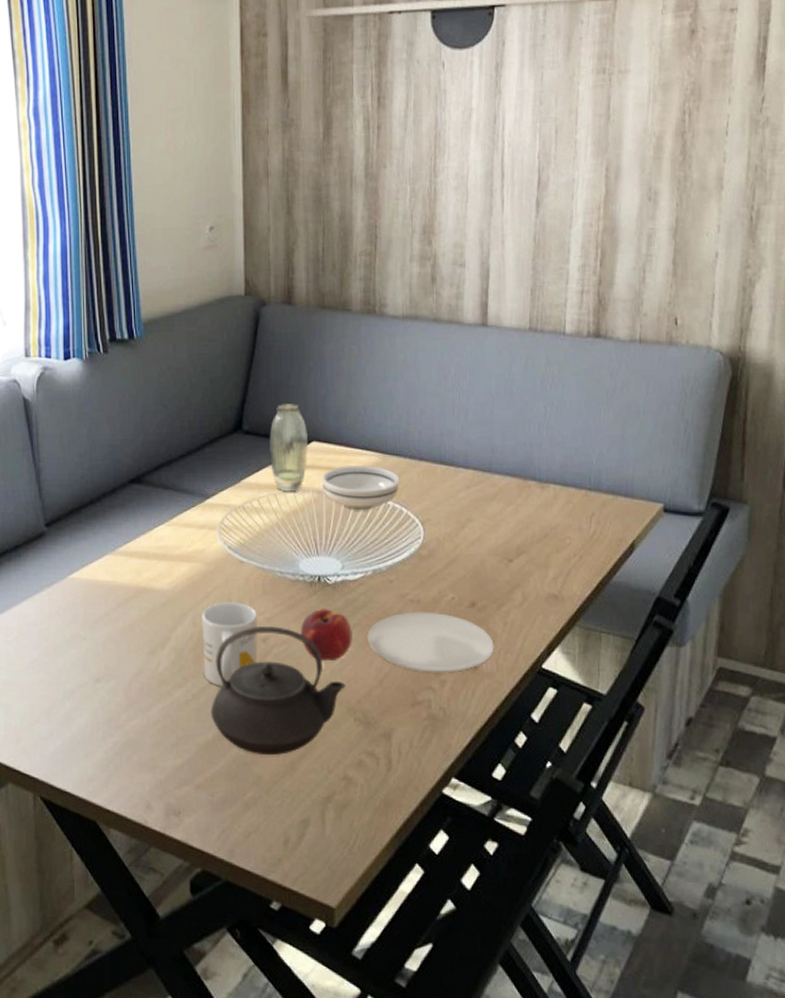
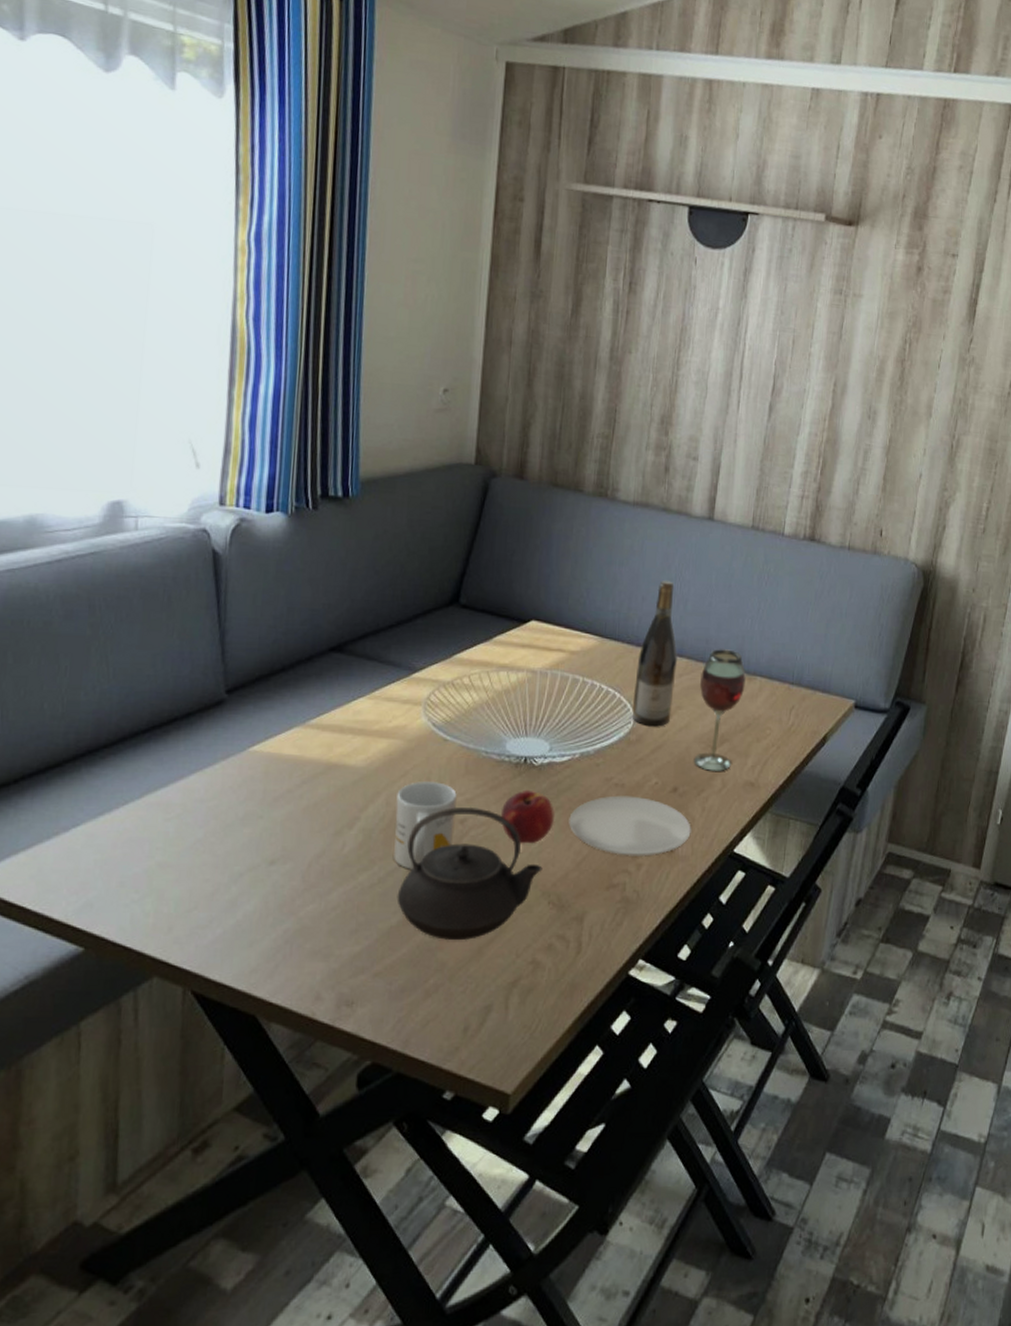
vase: present [269,404,309,492] -> none [485,579,528,670]
bowl: present [322,465,400,511] -> none [537,647,616,693]
wine bottle: none [420,392,463,540] -> present [631,581,677,726]
wineglass: none [489,458,538,584] -> present [693,649,746,771]

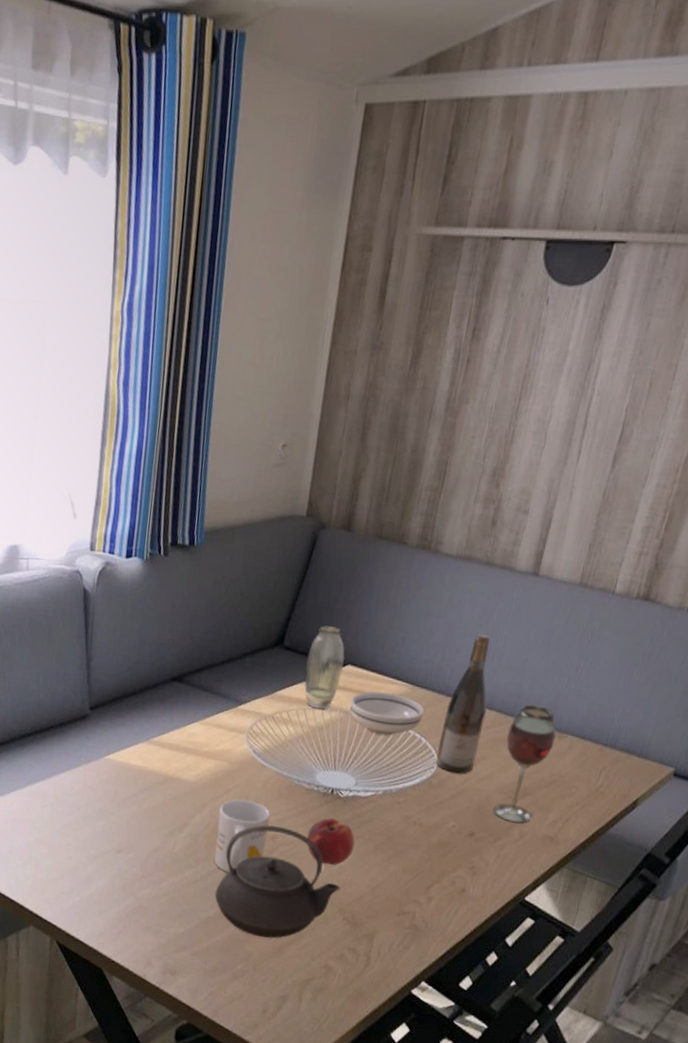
vase: none [485,579,528,670] -> present [304,625,345,709]
bowl: none [537,647,616,693] -> present [349,691,425,736]
plate: present [568,795,691,857] -> none [367,832,484,892]

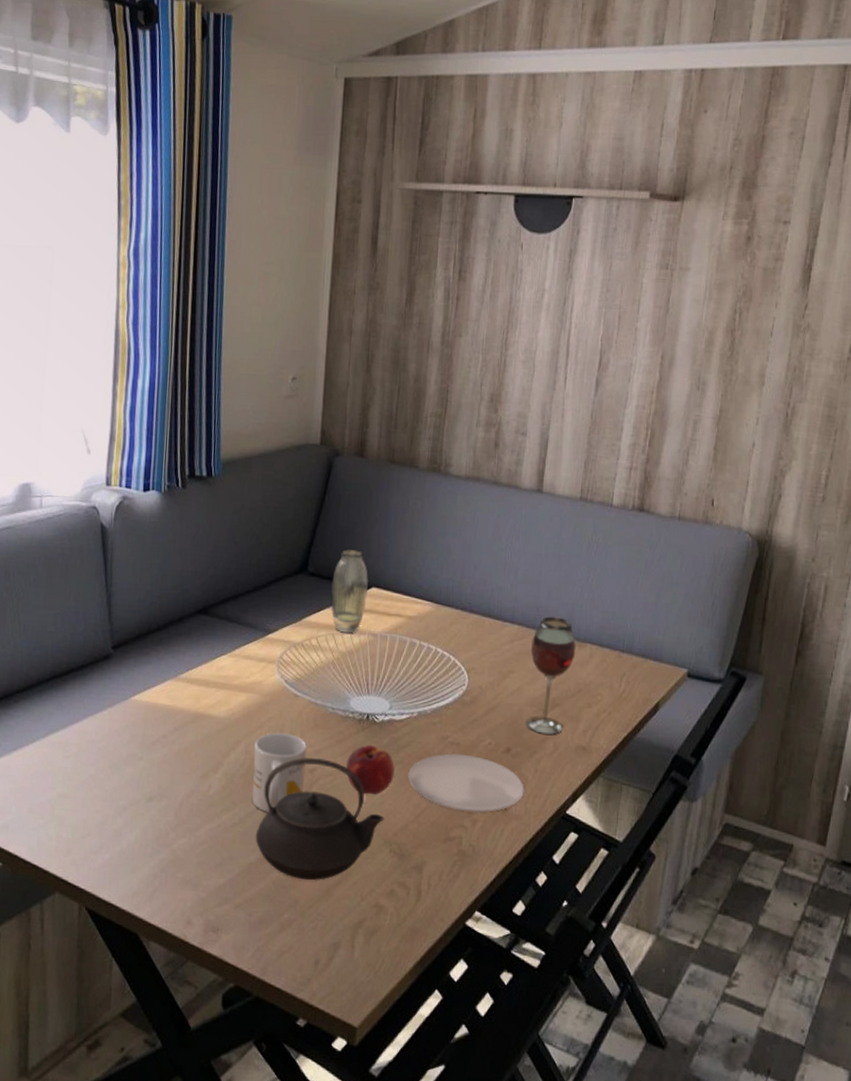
bowl: present [349,691,425,736] -> none [378,612,451,656]
plate: none [367,832,484,892] -> present [408,753,524,813]
wine bottle: present [435,634,491,773] -> none [466,550,509,689]

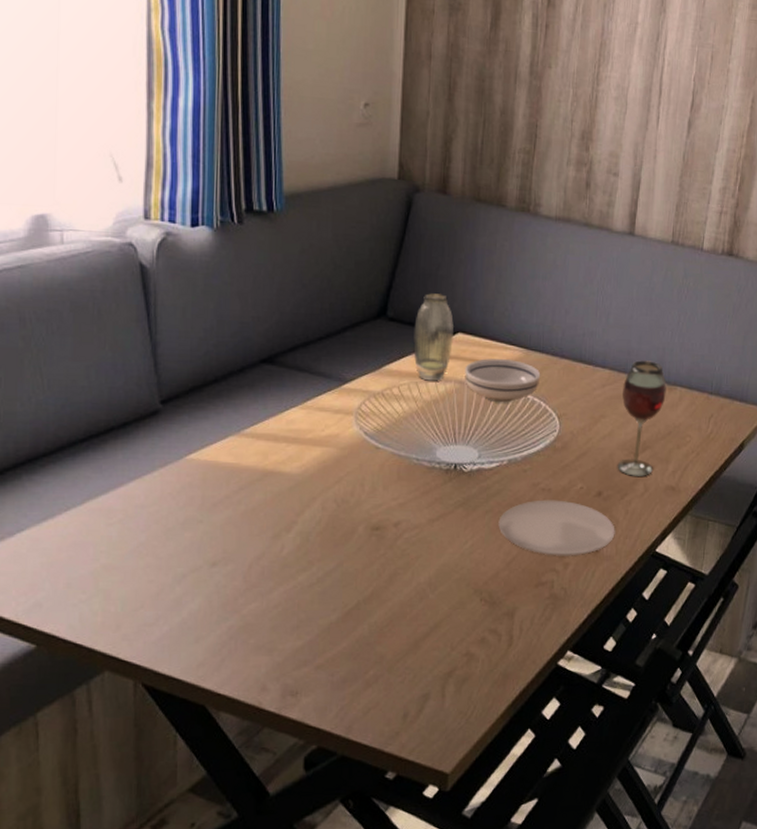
mug: present [252,733,307,812] -> none [331,487,390,570]
teapot: present [255,757,384,880] -> none [335,510,474,634]
peach: present [345,744,395,795] -> none [432,494,485,546]
bowl: none [378,612,451,656] -> present [465,358,541,403]

